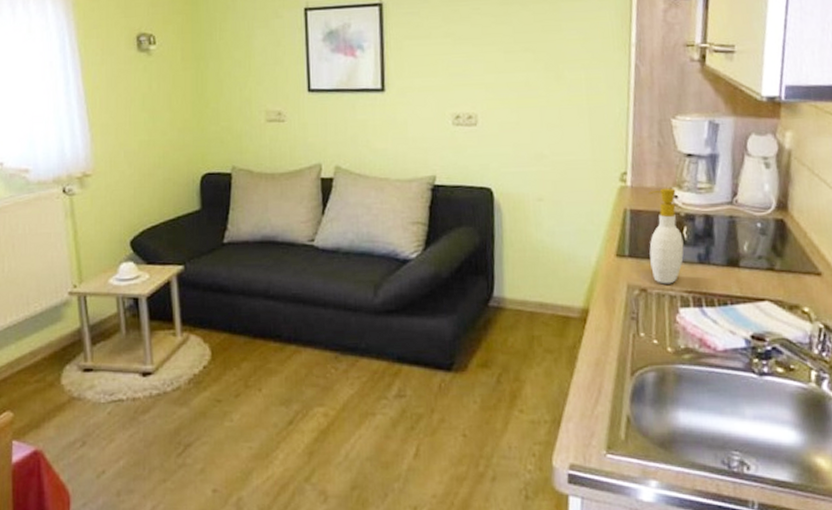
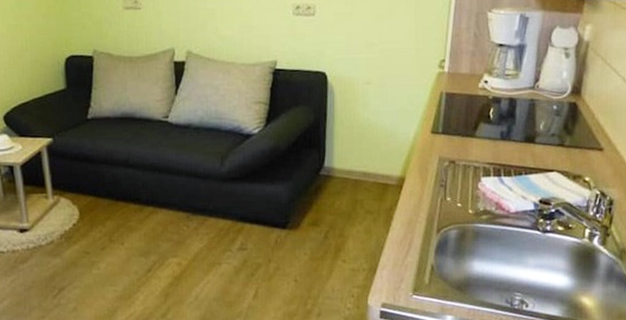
soap bottle: present [648,188,684,285] -> none [460,74,490,157]

